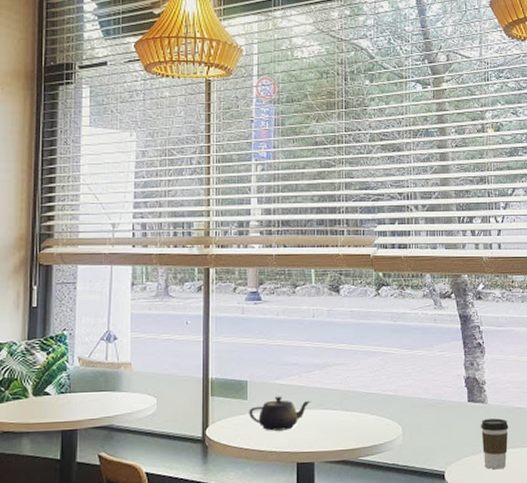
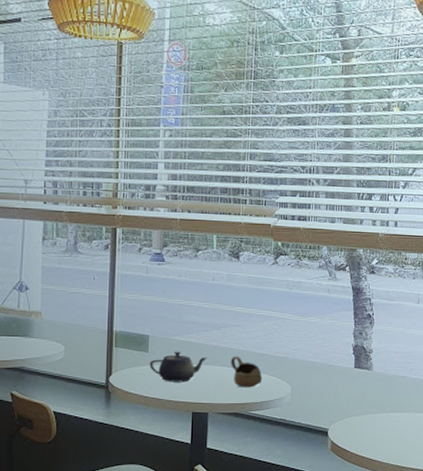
cup: none [336,397,371,432] -> present [231,356,263,388]
coffee cup: present [481,418,509,470] -> none [364,385,391,431]

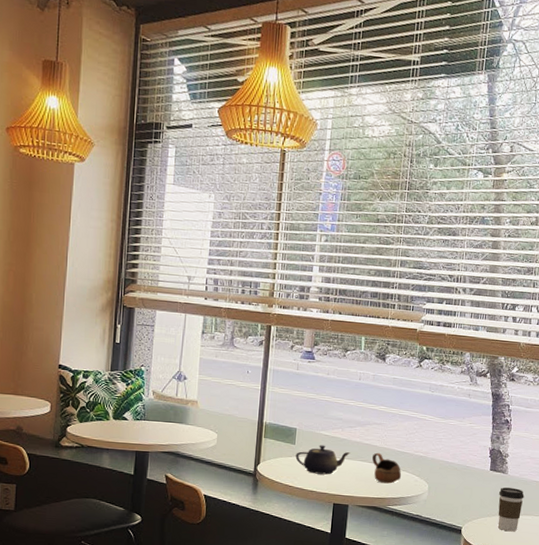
coffee cup: none [364,385,391,431] -> present [498,487,525,532]

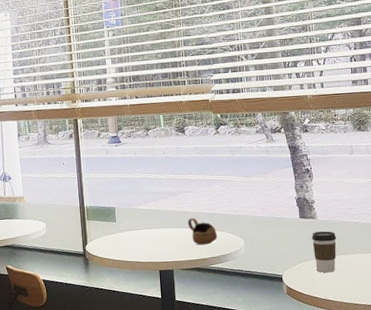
teapot: present [295,445,351,475] -> none [118,218,168,246]

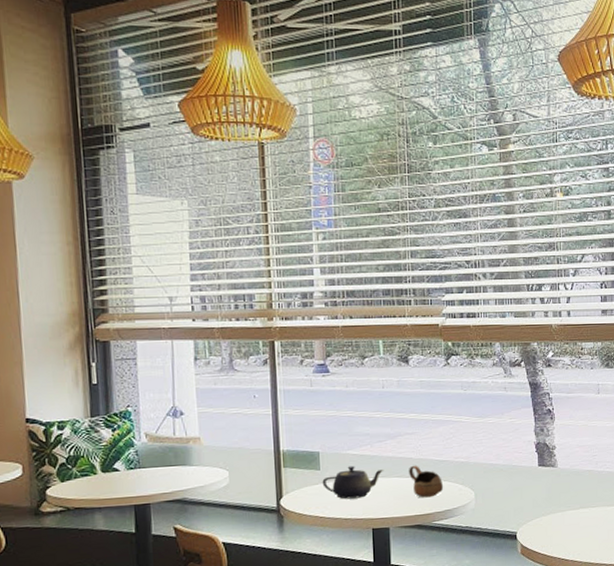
teapot: none [118,218,168,246] -> present [322,465,384,499]
coffee cup: present [312,231,337,273] -> none [551,481,578,529]

